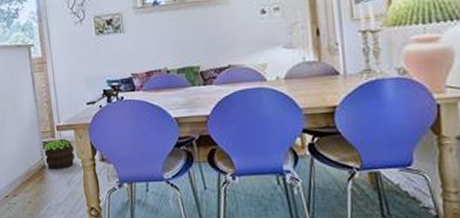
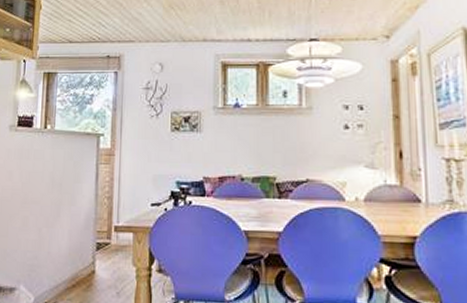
potted plant: present [44,138,75,170] -> none [96,241,130,278]

